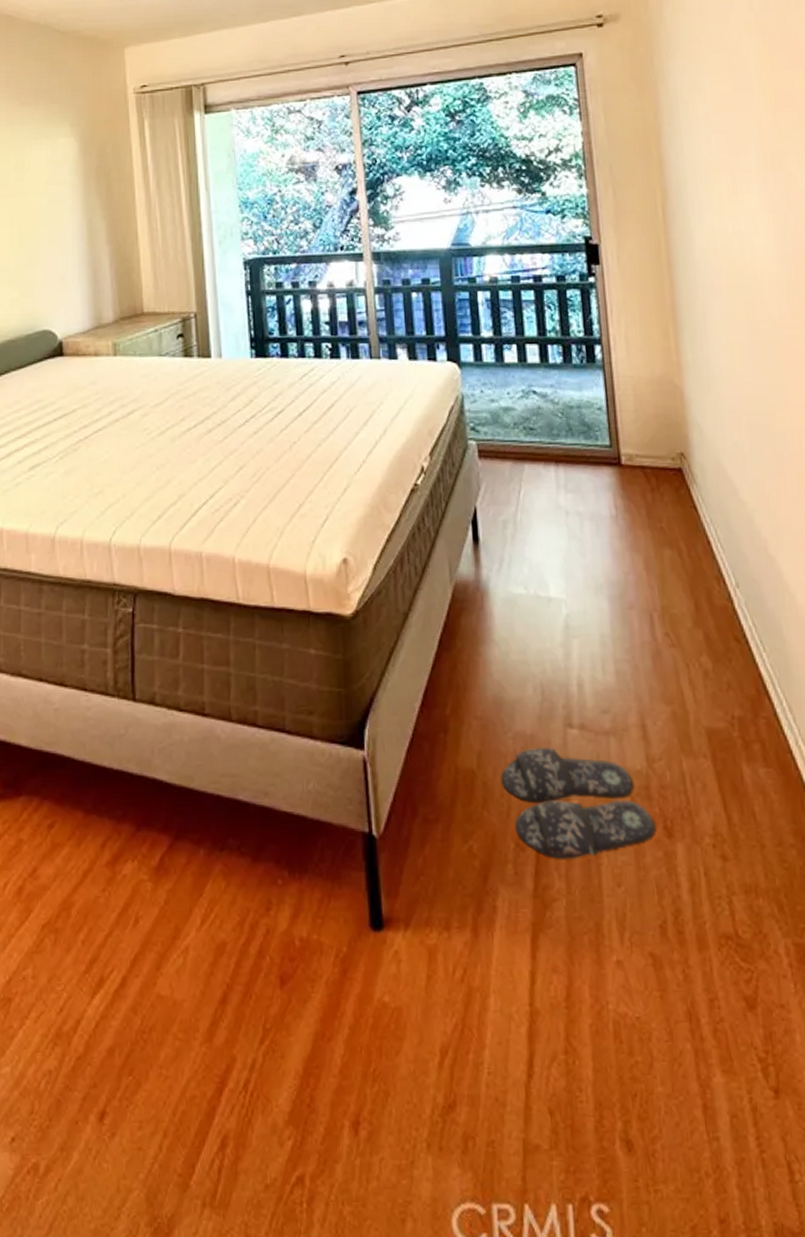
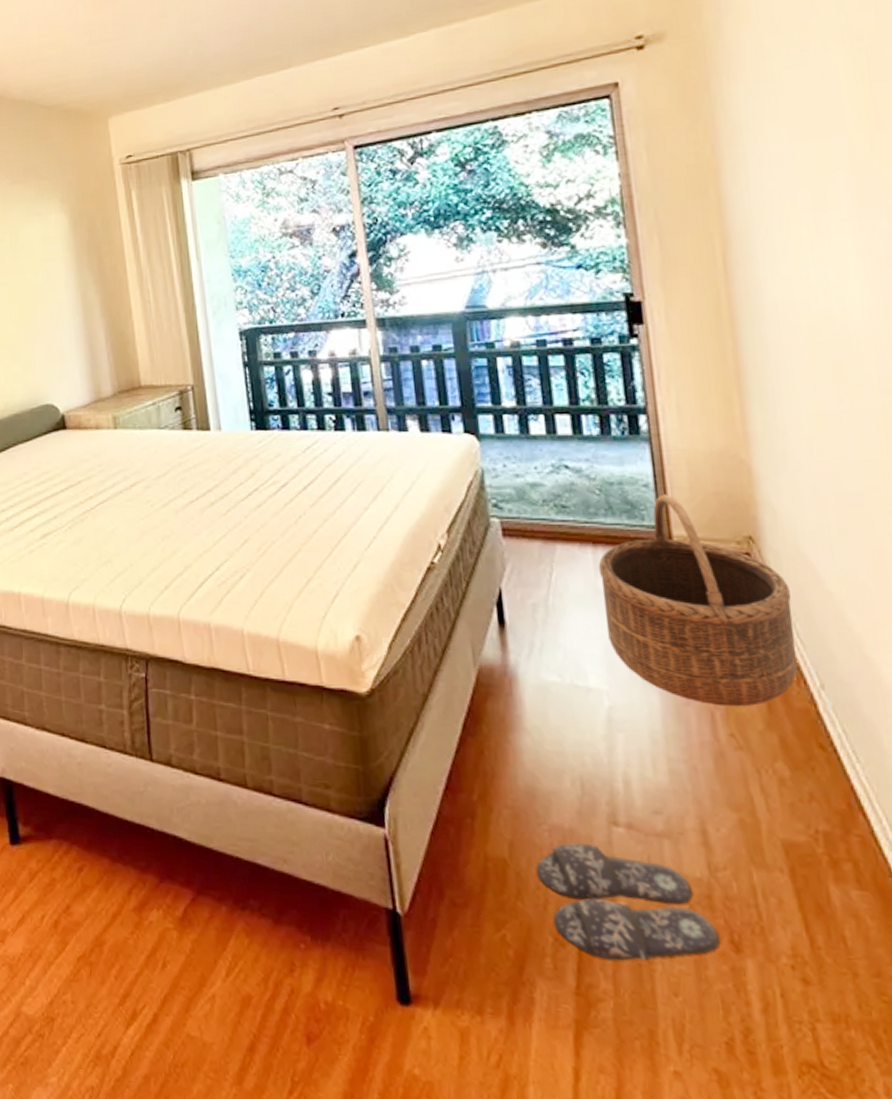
basket: none [559,416,718,608] -> present [598,494,798,707]

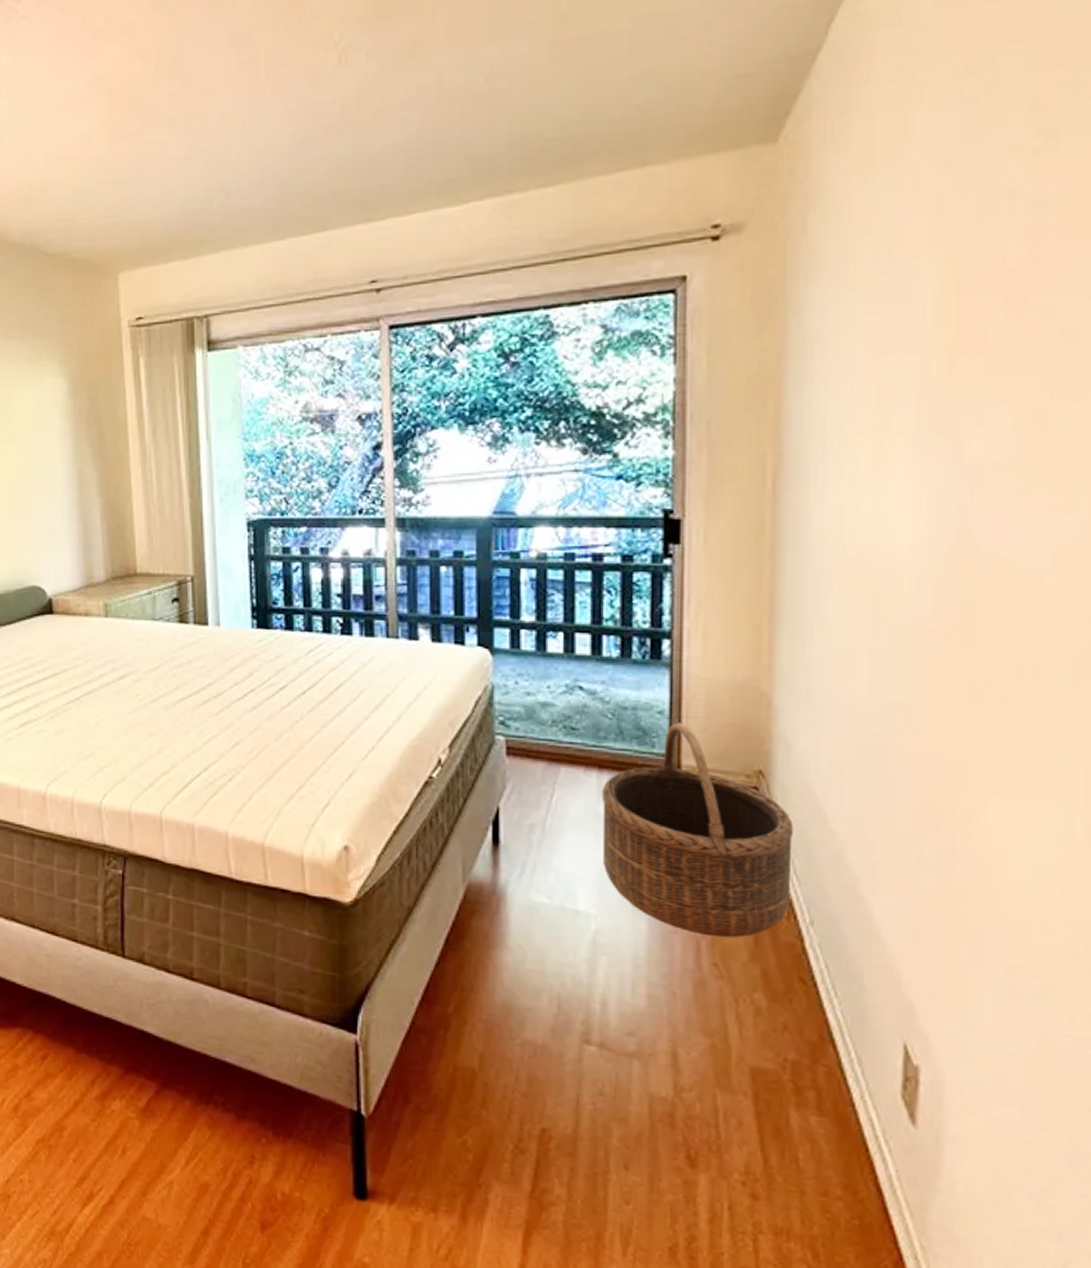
slippers: present [536,843,720,961] -> none [504,1058,676,1171]

